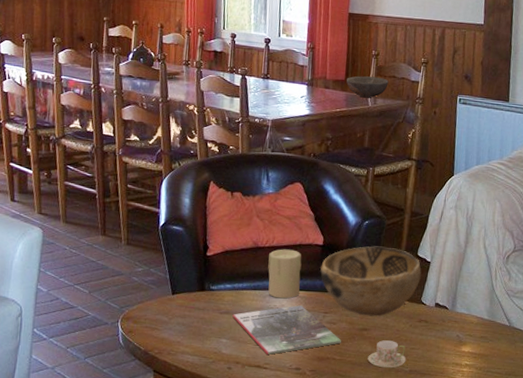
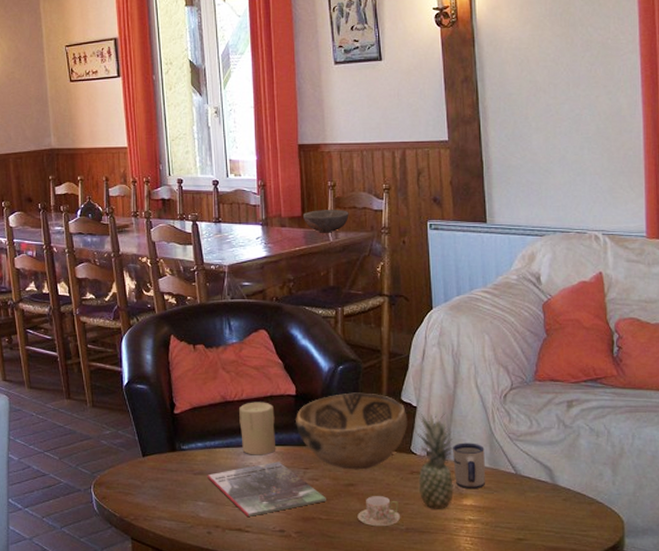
fruit: none [424,266,459,354] -> present [417,411,454,509]
mug: none [457,296,485,338] -> present [452,442,485,489]

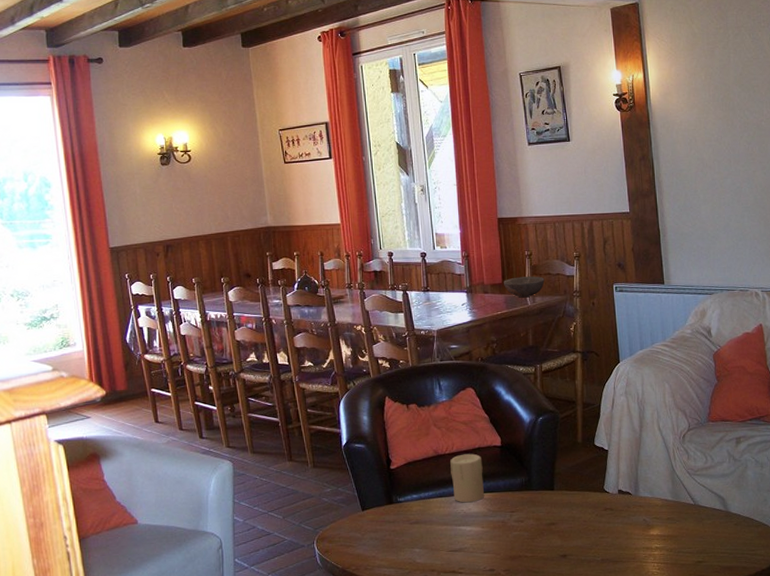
magazine: present [207,462,326,516] -> none [422,507,531,559]
decorative bowl: present [296,392,409,470] -> none [502,440,602,511]
teacup: present [357,496,401,527] -> none [559,532,597,560]
fruit: present [417,411,454,509] -> none [609,454,642,541]
mug: present [452,442,485,489] -> none [639,479,669,520]

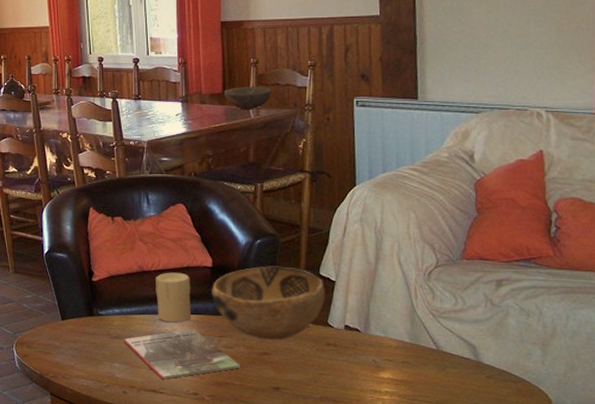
magazine: none [422,507,531,559] -> present [123,329,240,379]
decorative bowl: none [502,440,602,511] -> present [212,266,327,340]

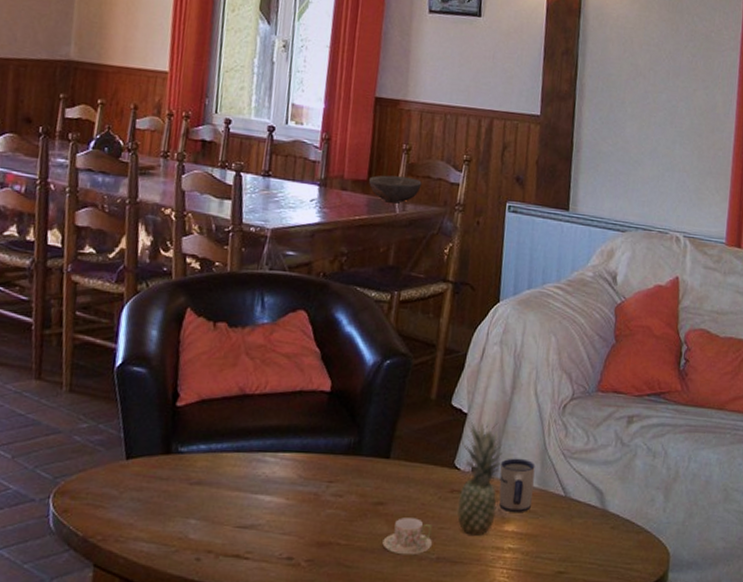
magazine: present [123,329,240,379] -> none [206,472,349,540]
candle: present [156,272,192,323] -> none [255,397,302,464]
decorative bowl: present [212,266,327,340] -> none [325,392,456,486]
teacup: none [271,365,315,395] -> present [382,518,433,555]
fruit: none [334,286,372,381] -> present [457,419,503,535]
mug: none [370,317,405,363] -> present [499,458,535,512]

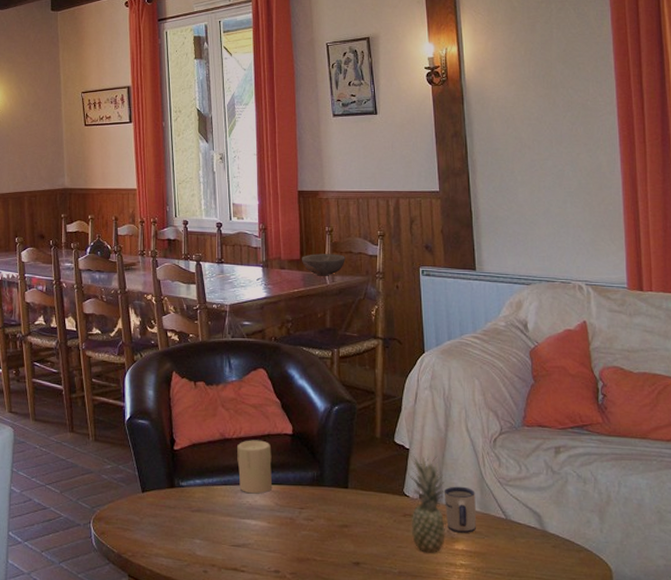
candle: none [255,397,302,464] -> present [237,440,273,494]
teacup: present [382,518,433,555] -> none [351,538,394,570]

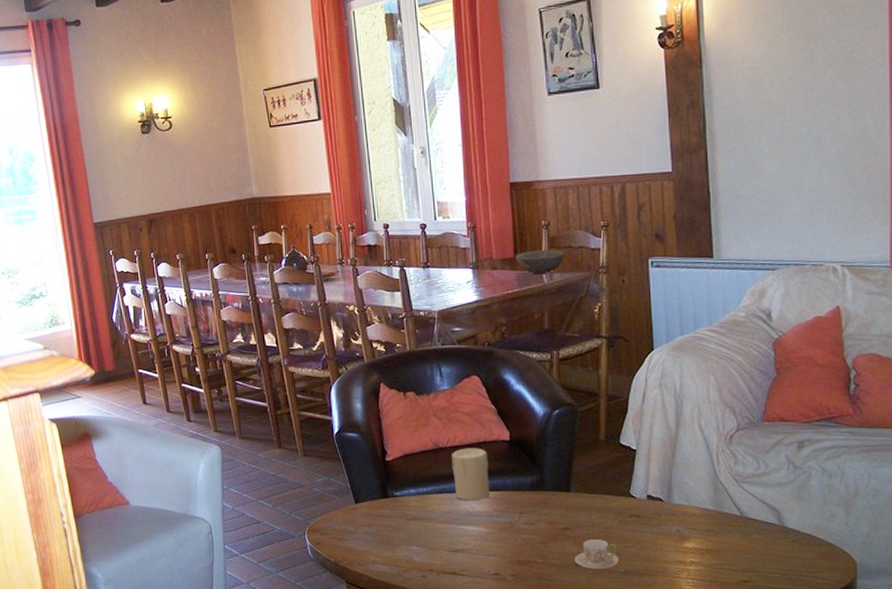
teacup: none [351,538,394,570] -> present [574,539,620,570]
fruit: present [410,453,445,553] -> none [637,454,675,552]
mug: present [443,486,476,533] -> none [673,485,708,531]

